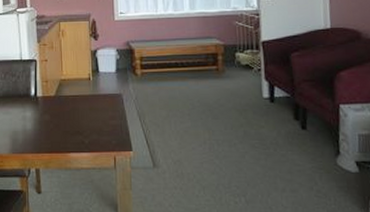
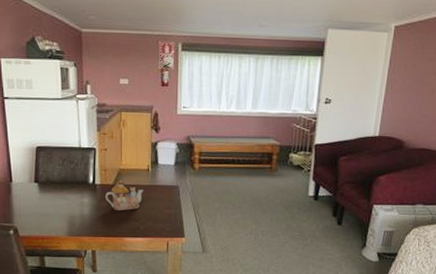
teapot: none [48,91,86,124] -> present [105,180,144,211]

